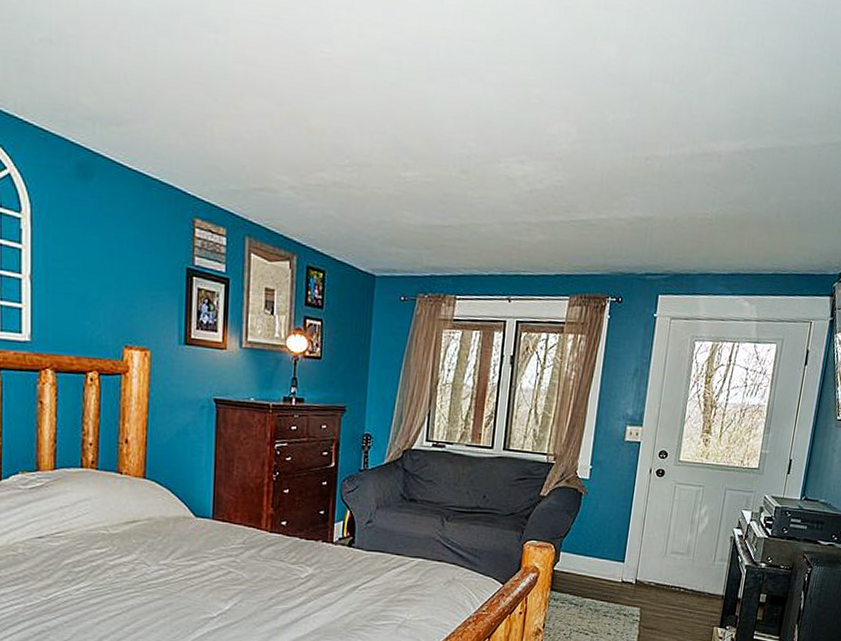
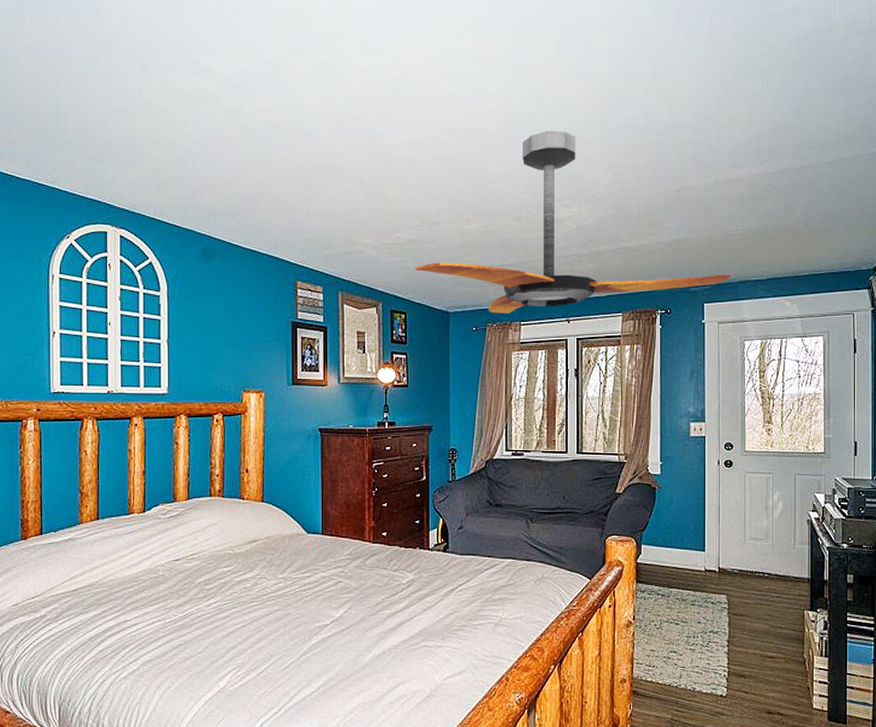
ceiling fan: none [339,65,692,285] -> present [415,131,731,314]

